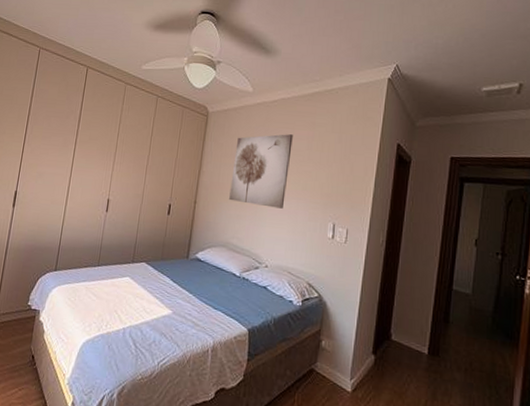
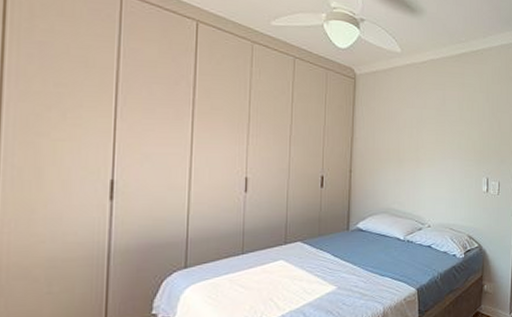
wall art: present [229,134,293,209] -> none [386,95,445,169]

